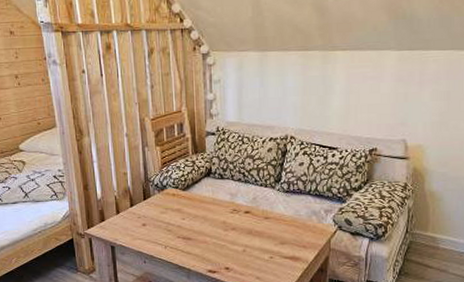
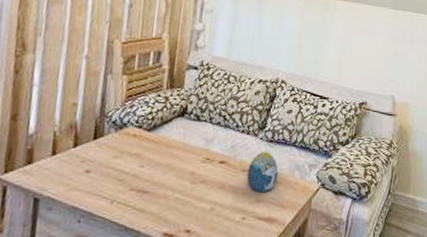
decorative egg: none [269,200,297,236] -> present [246,151,279,193]

